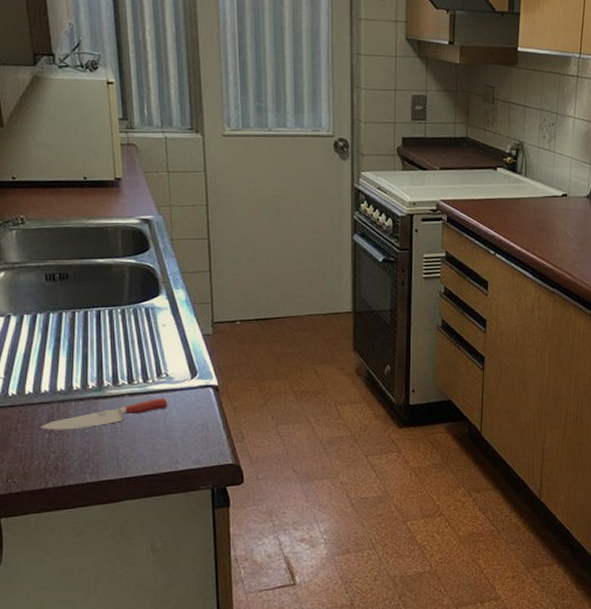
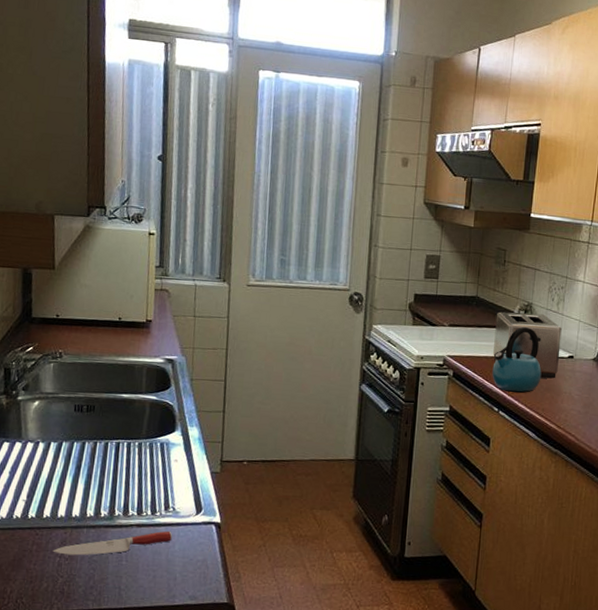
kettle: none [486,166,536,235] -> present [492,326,542,394]
toaster: none [487,152,554,218] -> present [493,311,562,379]

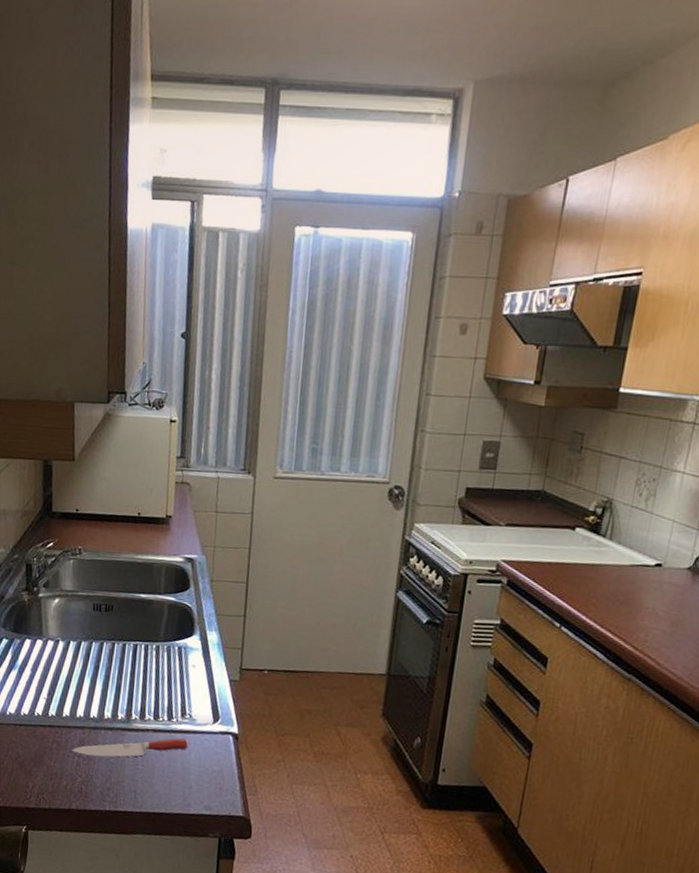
kettle: present [492,326,542,394] -> none [555,527,619,608]
toaster: present [493,311,562,379] -> none [558,509,649,591]

